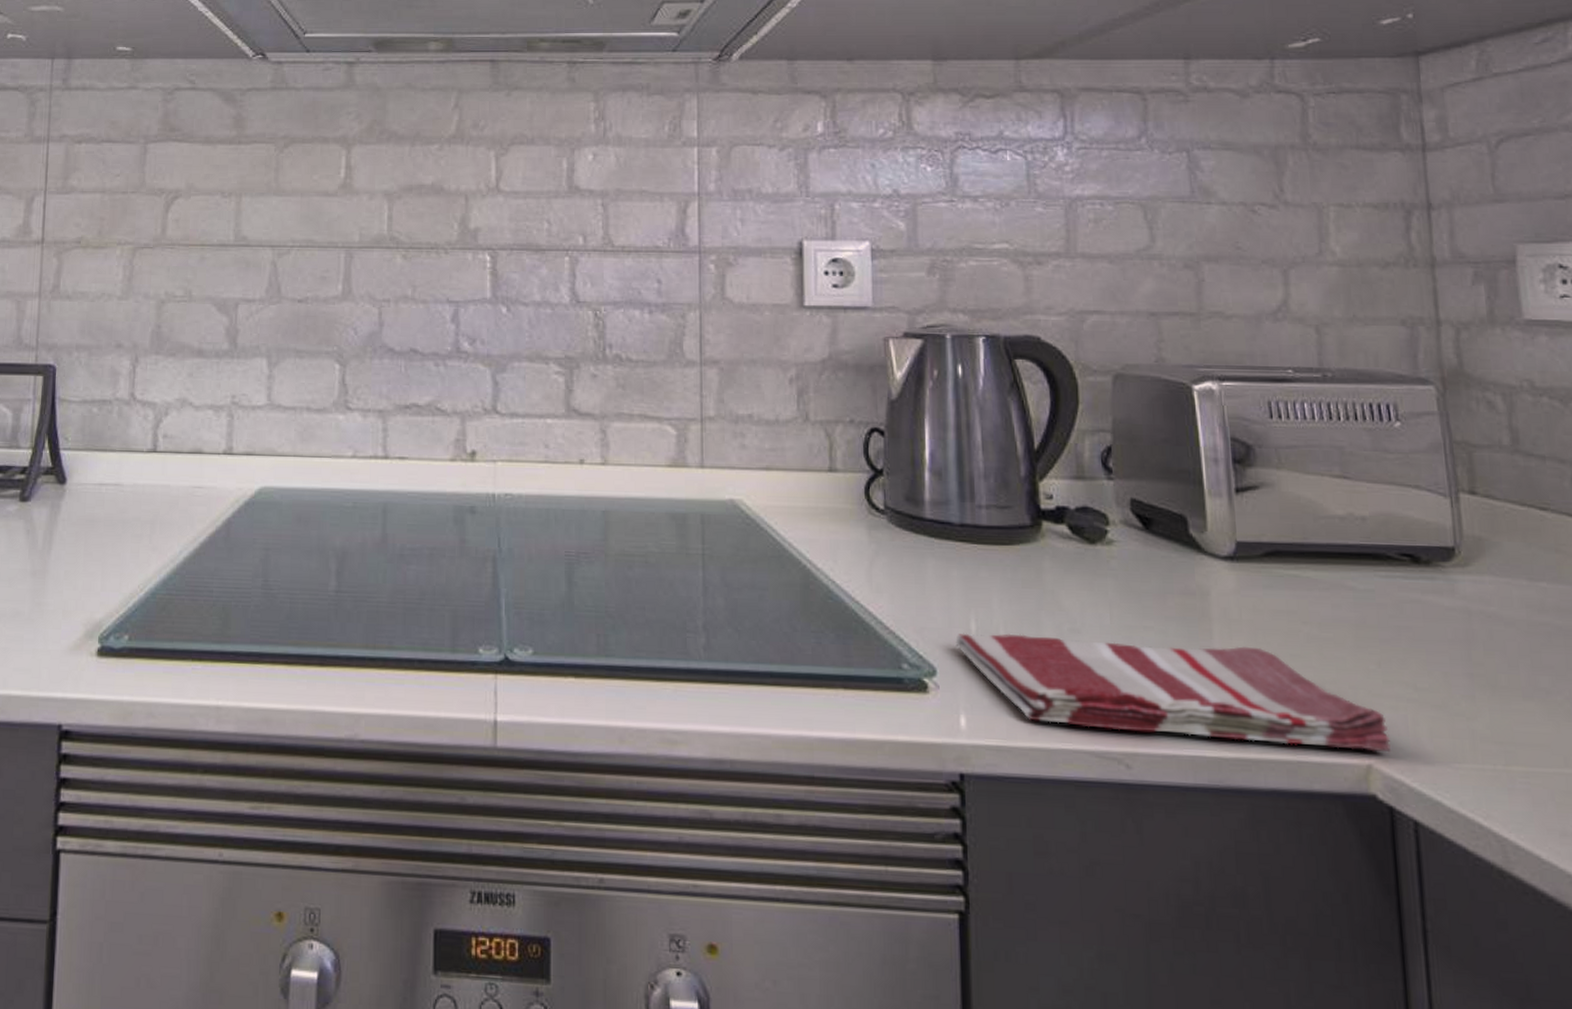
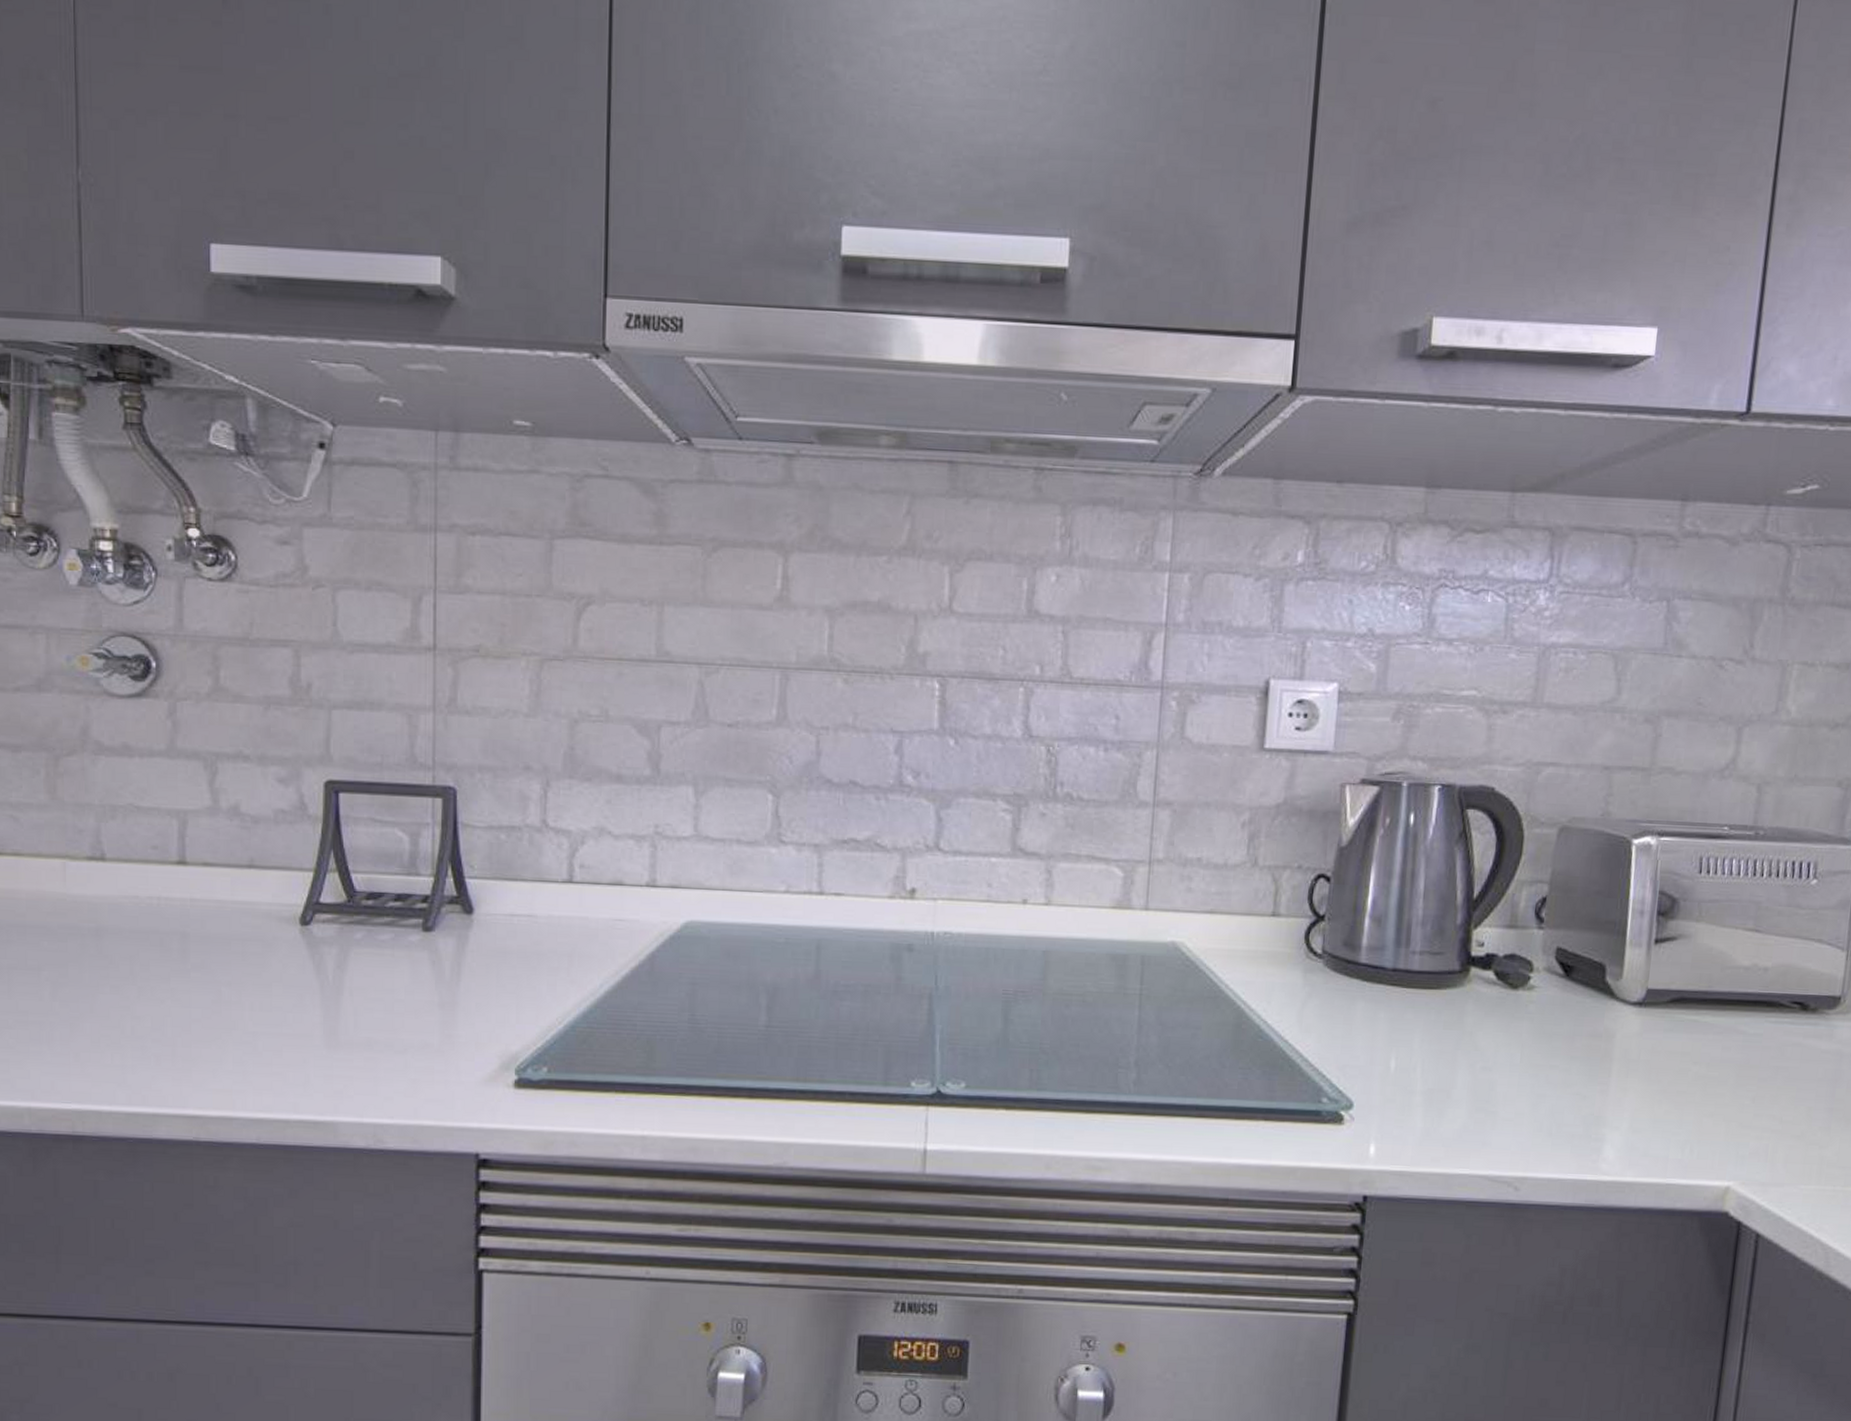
dish towel: present [955,633,1391,752] -> none [1374,1070,1750,1176]

